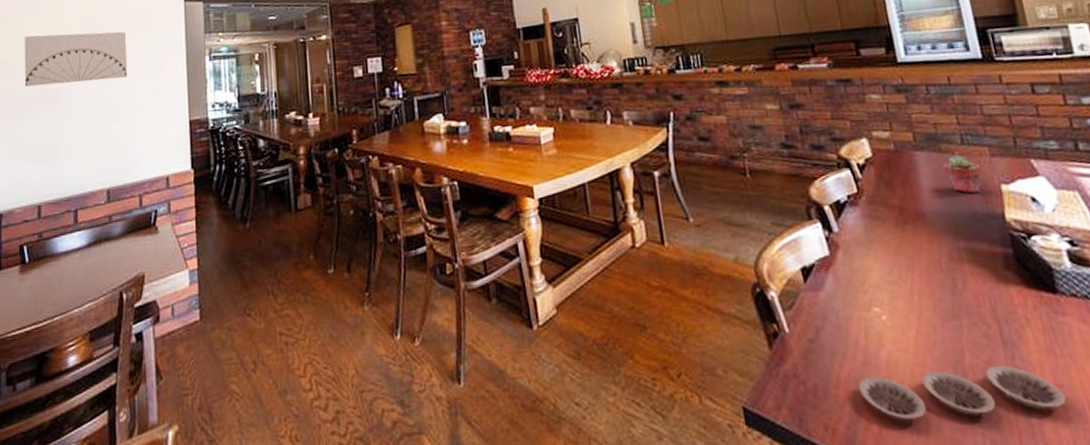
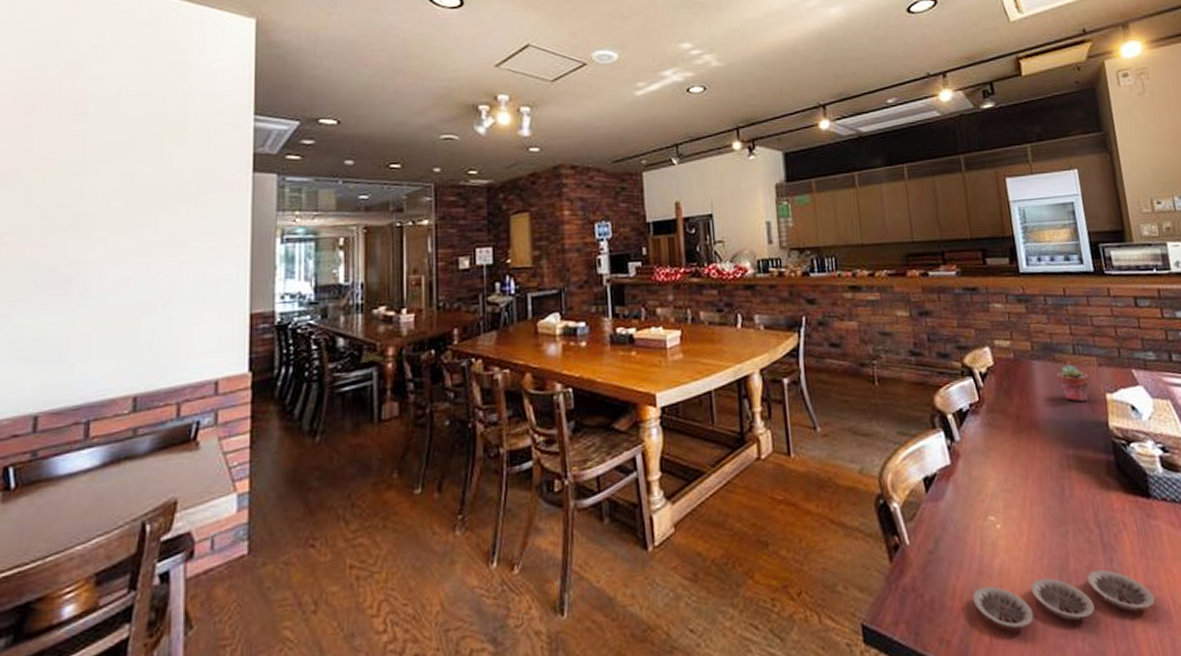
wall art: present [24,31,128,87] -> none [26,203,174,268]

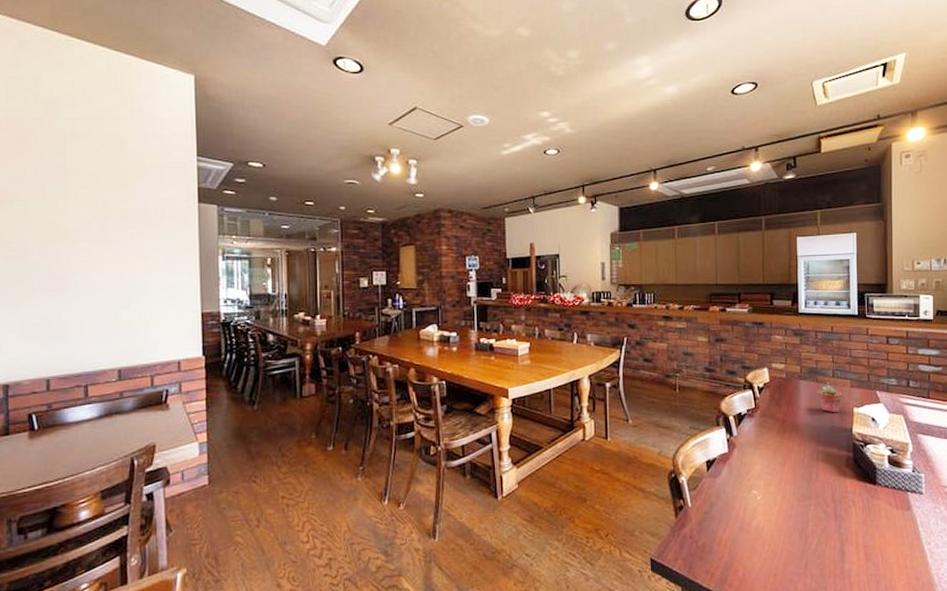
plate: present [972,569,1155,629] -> none [734,532,868,568]

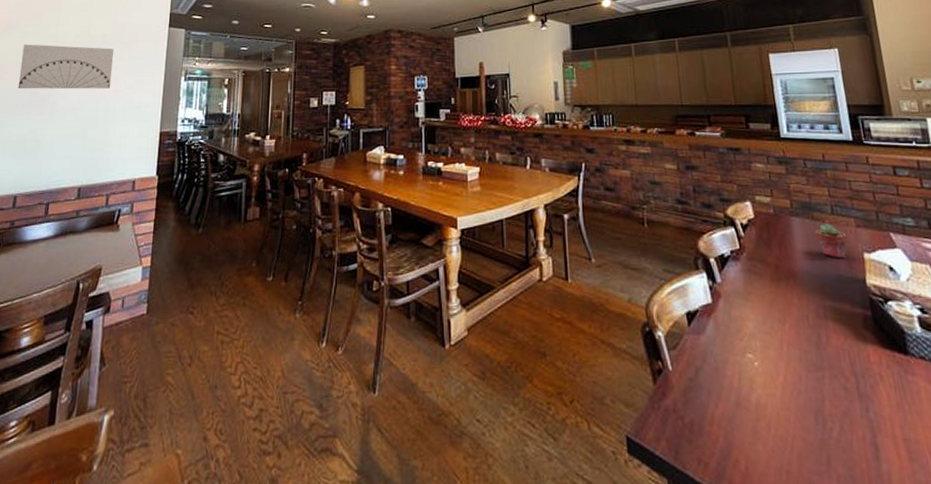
wall art: none [28,219,140,269] -> present [17,44,115,89]

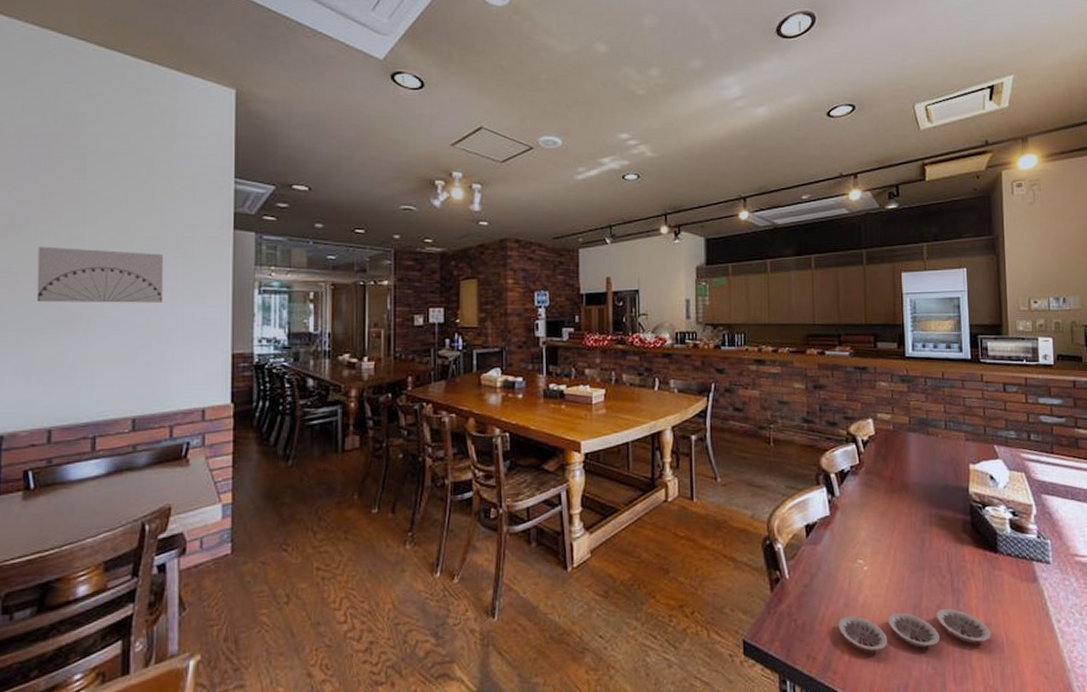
plate: none [730,416,912,461] -> present [838,608,991,651]
potted succulent: present [814,224,847,259] -> none [928,438,956,470]

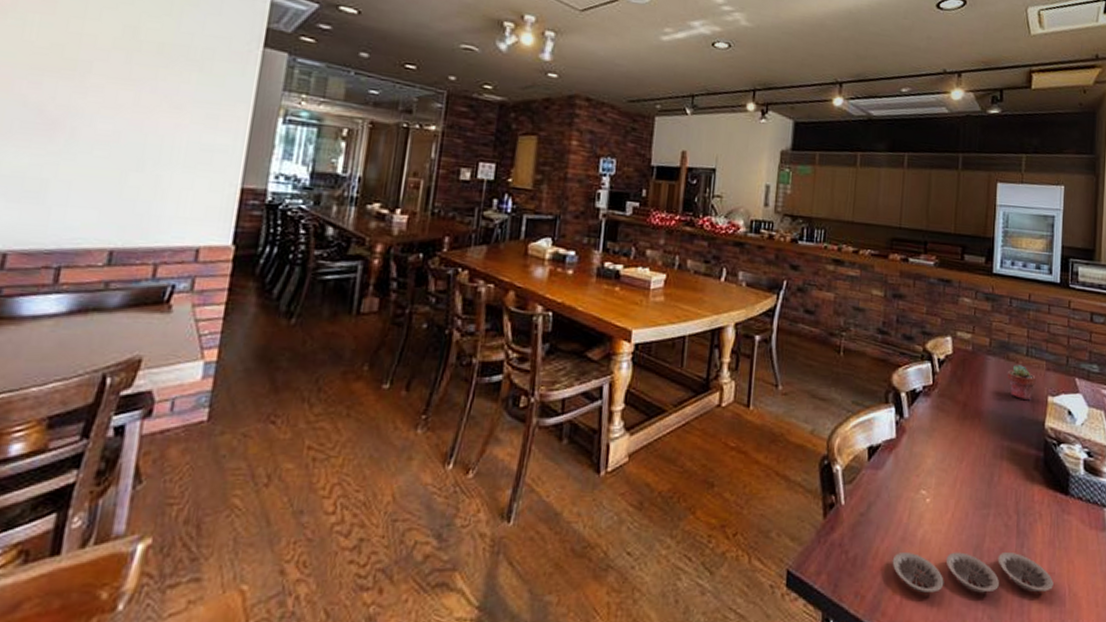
wall art: present [36,246,164,303] -> none [12,38,176,120]
potted succulent: none [928,438,956,470] -> present [1007,365,1036,401]

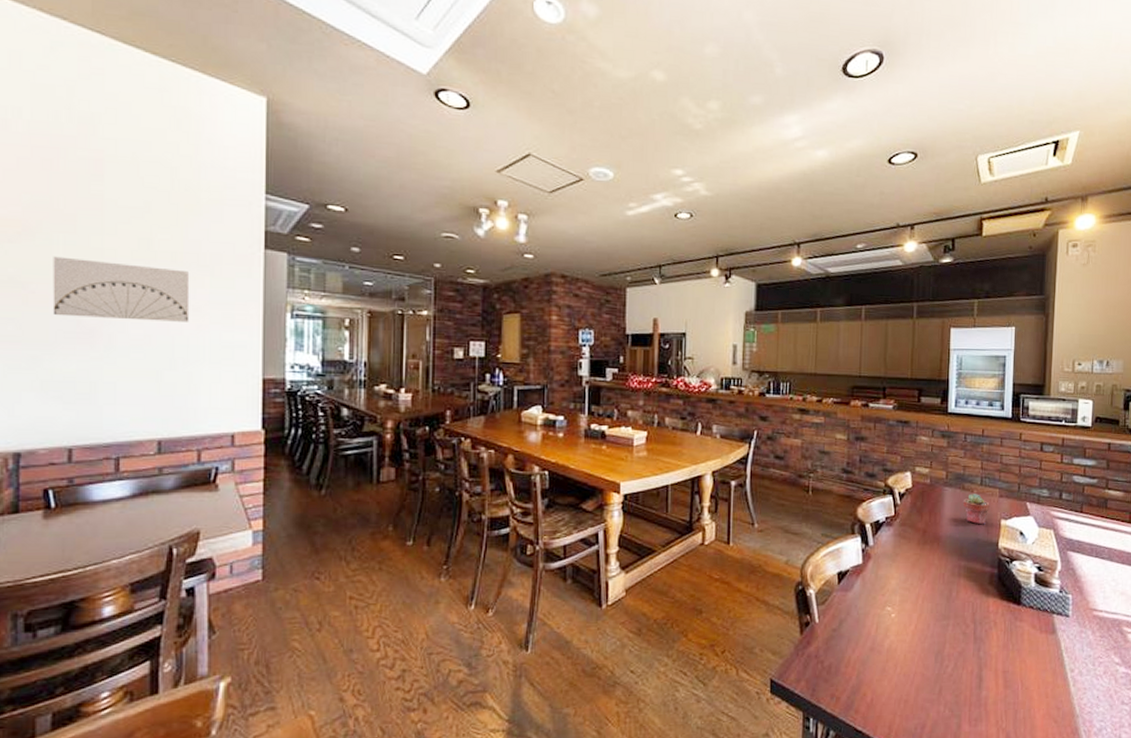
wall art: none [12,38,176,120] -> present [53,256,190,322]
plate: present [892,551,1054,593] -> none [863,655,1008,693]

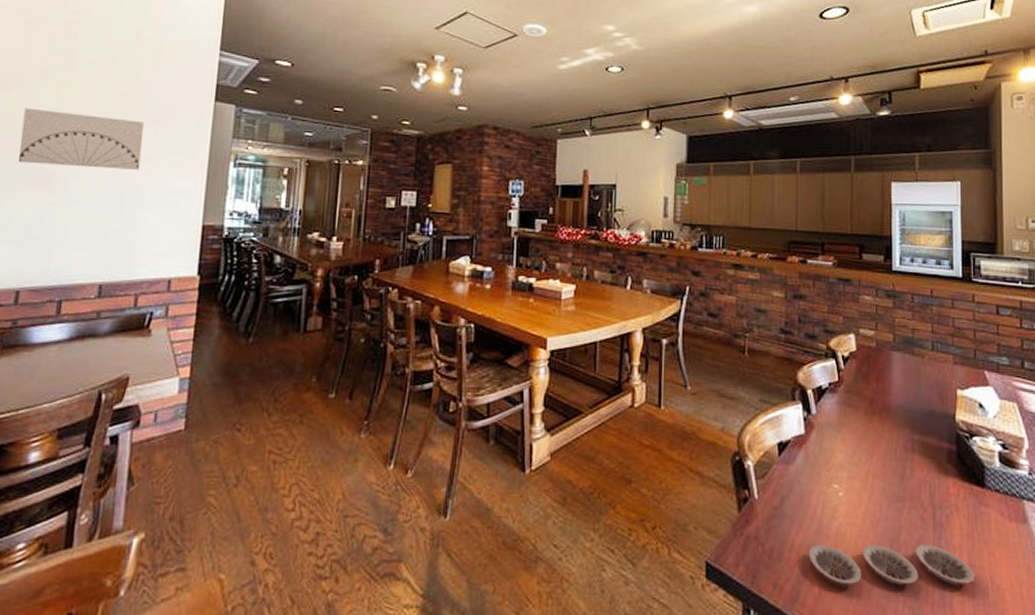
plate: none [863,655,1008,693] -> present [808,544,975,585]
potted succulent: present [962,494,990,525] -> none [913,359,943,395]

